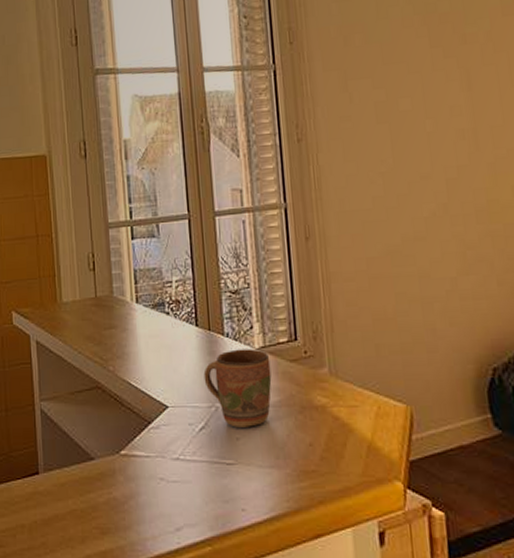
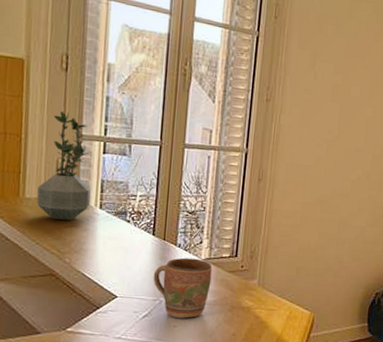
potted plant: none [73,200,126,322] -> present [37,110,91,220]

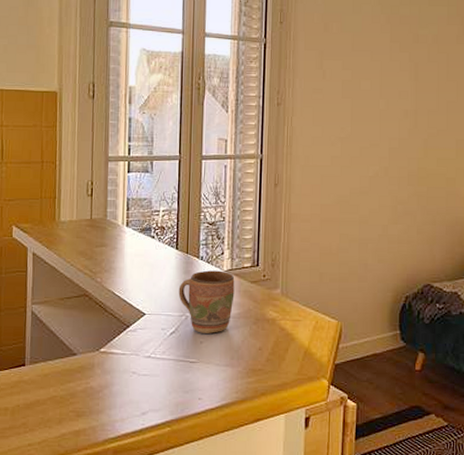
potted plant: present [37,110,91,220] -> none [71,135,118,240]

